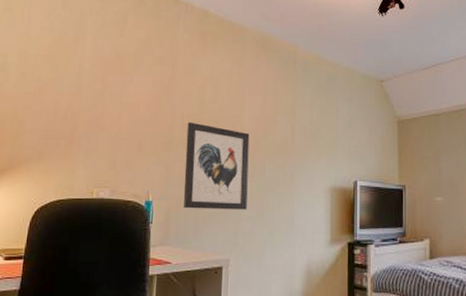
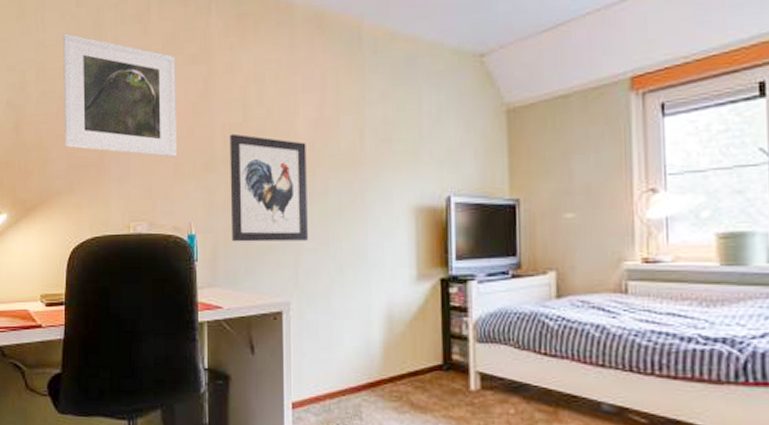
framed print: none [39,28,146,137] -> present [63,33,177,157]

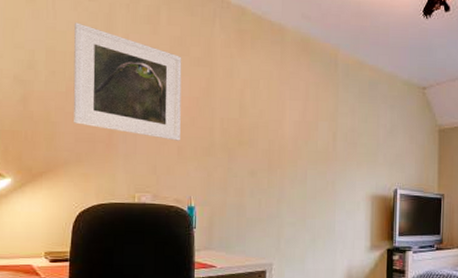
wall art: present [229,133,308,242] -> none [225,127,291,216]

